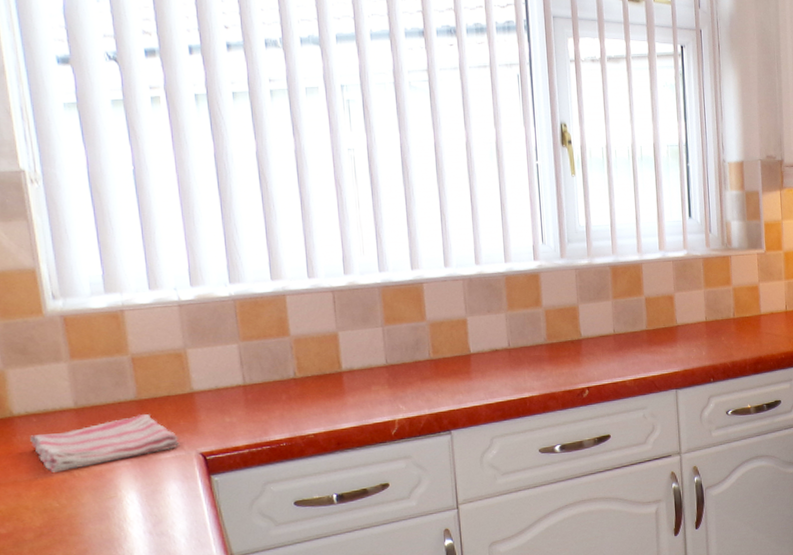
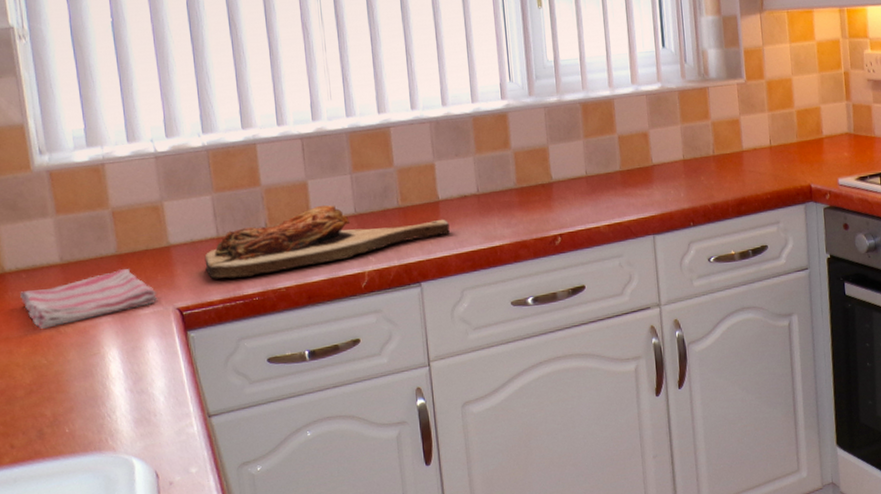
cutting board: none [230,355,481,425] -> present [204,205,450,279]

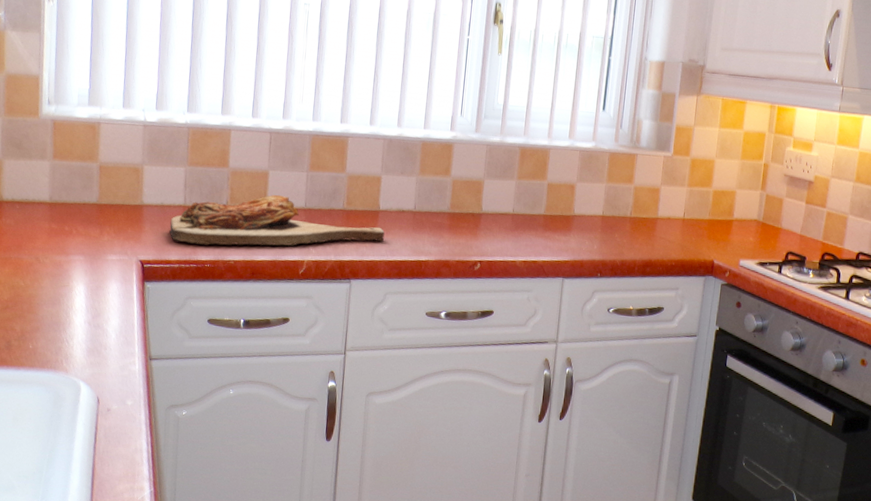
dish towel: present [20,268,158,329] -> none [12,216,125,256]

